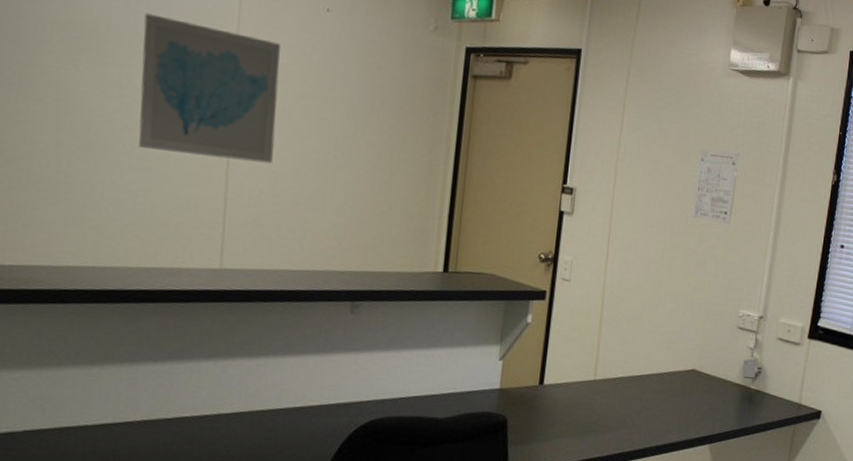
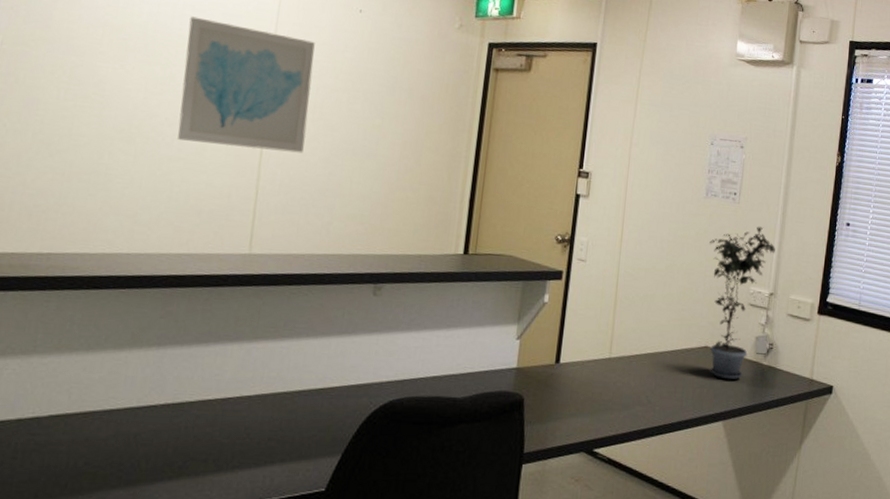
potted plant: none [696,247,766,404] -> present [709,226,775,380]

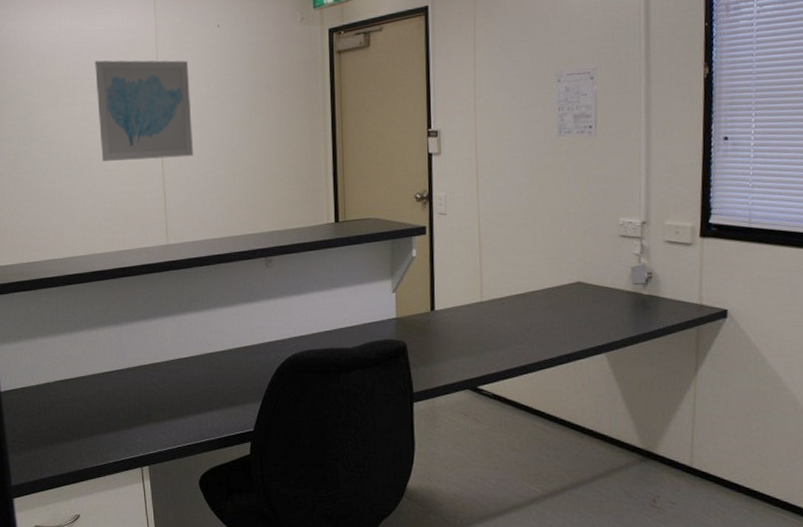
potted plant: present [709,226,775,380] -> none [569,156,643,313]

